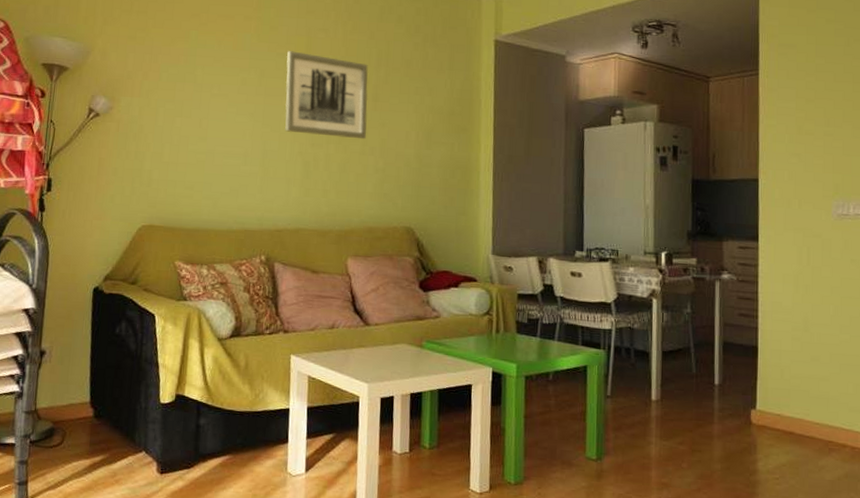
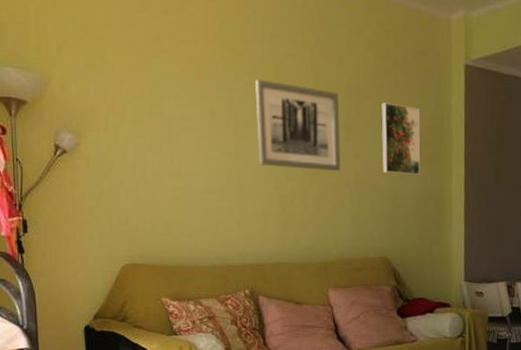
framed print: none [409,74,449,145] -> present [381,102,421,176]

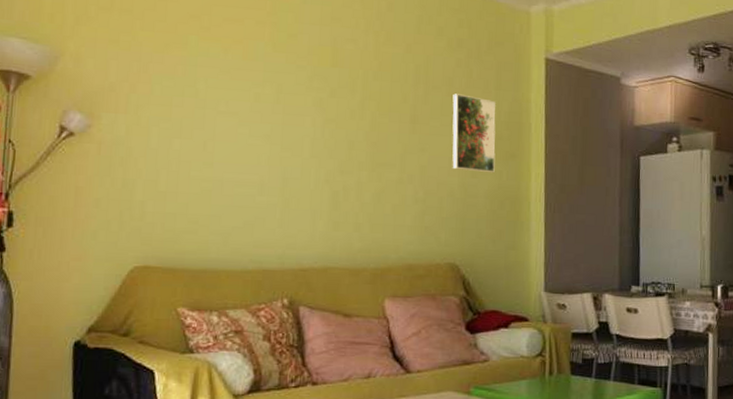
wall art: present [254,79,341,172] -> none [308,63,405,166]

